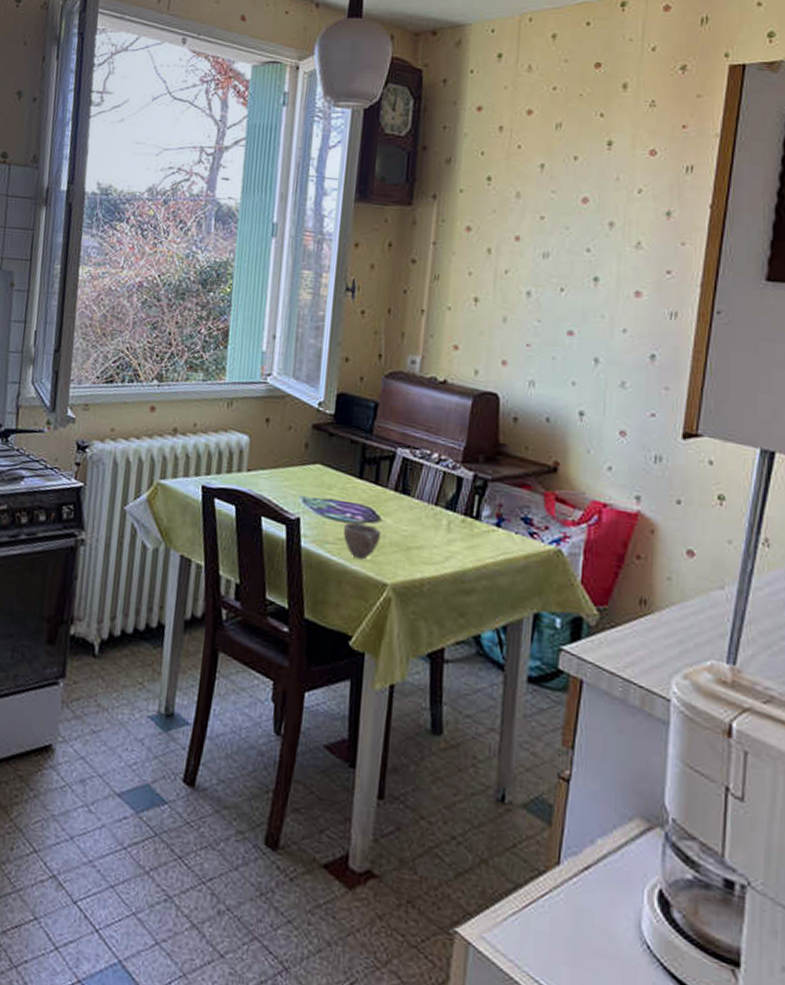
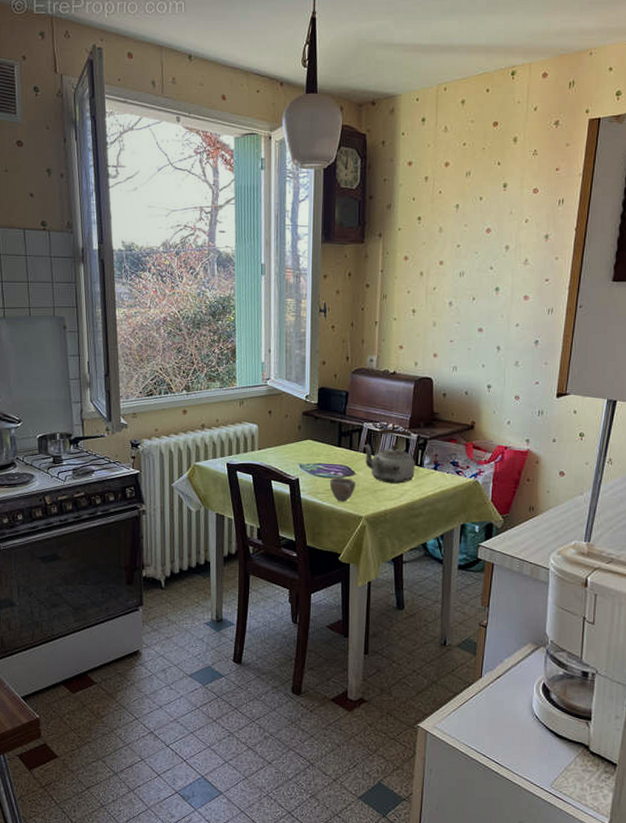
kettle: none [394,458,469,542] -> present [363,428,415,484]

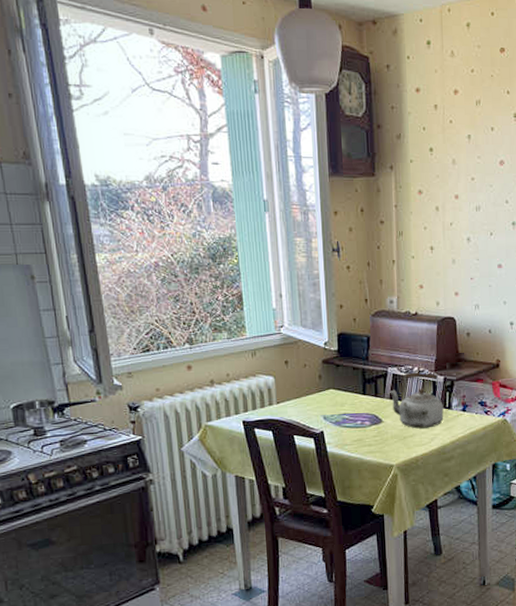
cup: present [329,478,356,502] -> none [356,426,385,452]

